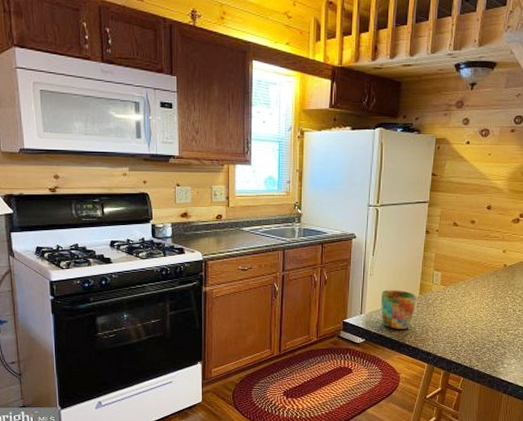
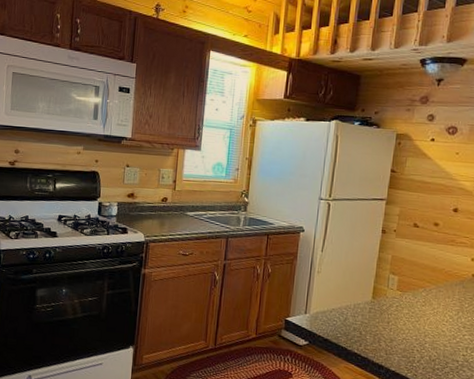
mug: present [381,289,416,329] -> none [328,290,368,336]

